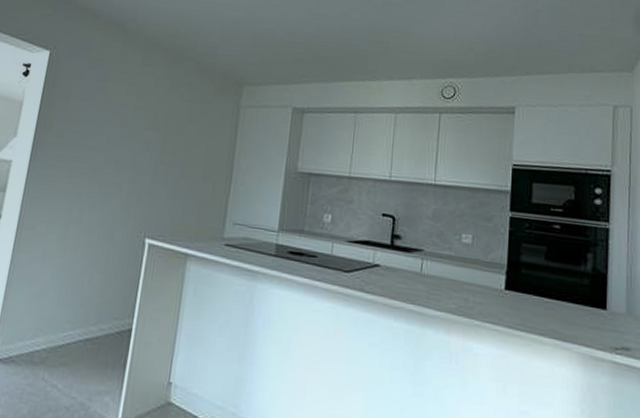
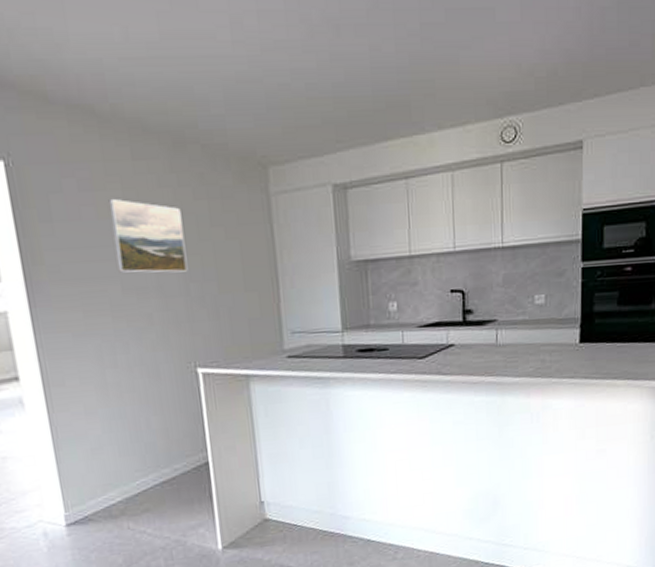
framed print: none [106,89,168,155] -> present [108,198,188,273]

